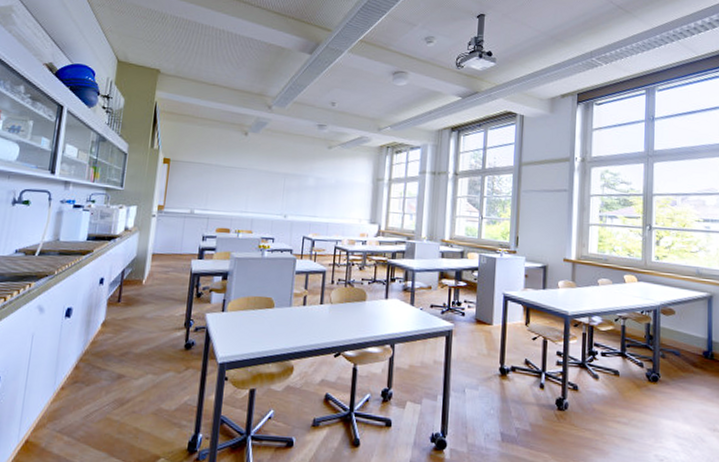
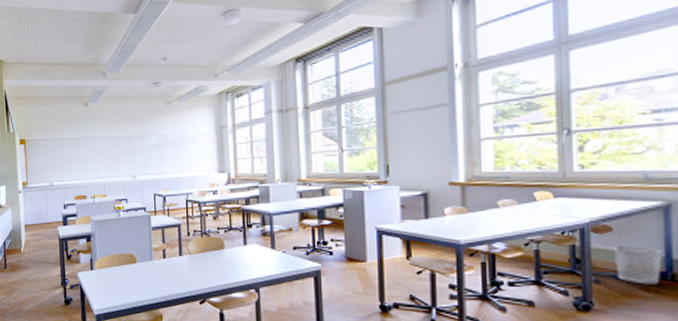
wastebasket: none [675,327,706,362] -> present [613,246,662,285]

